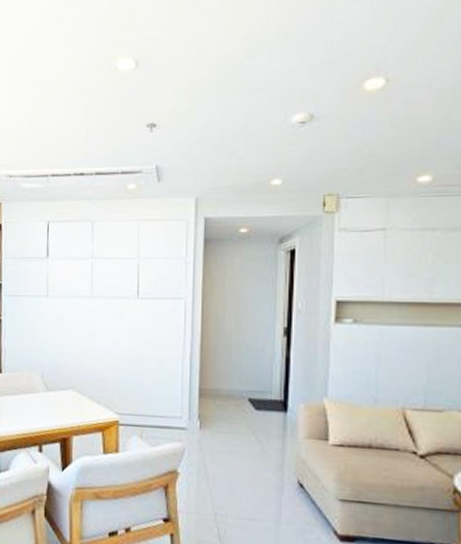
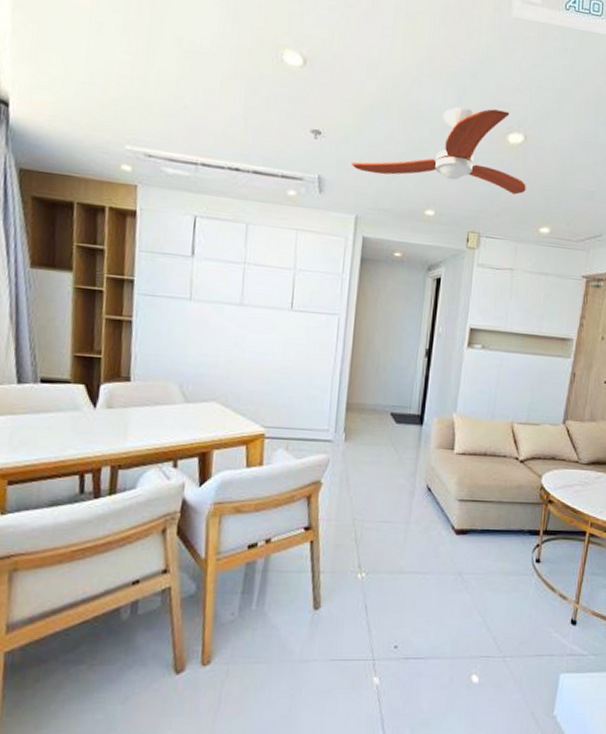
ceiling fan: none [188,57,394,154] -> present [351,107,526,195]

